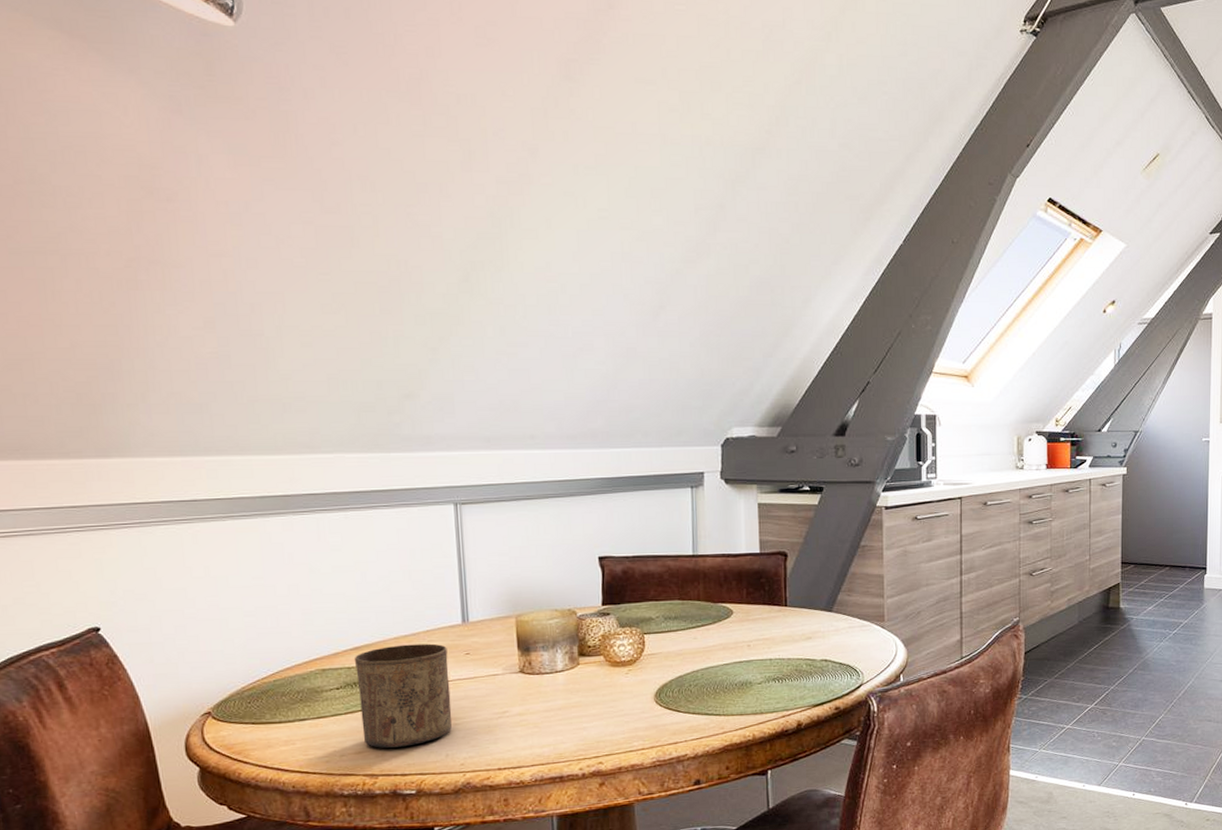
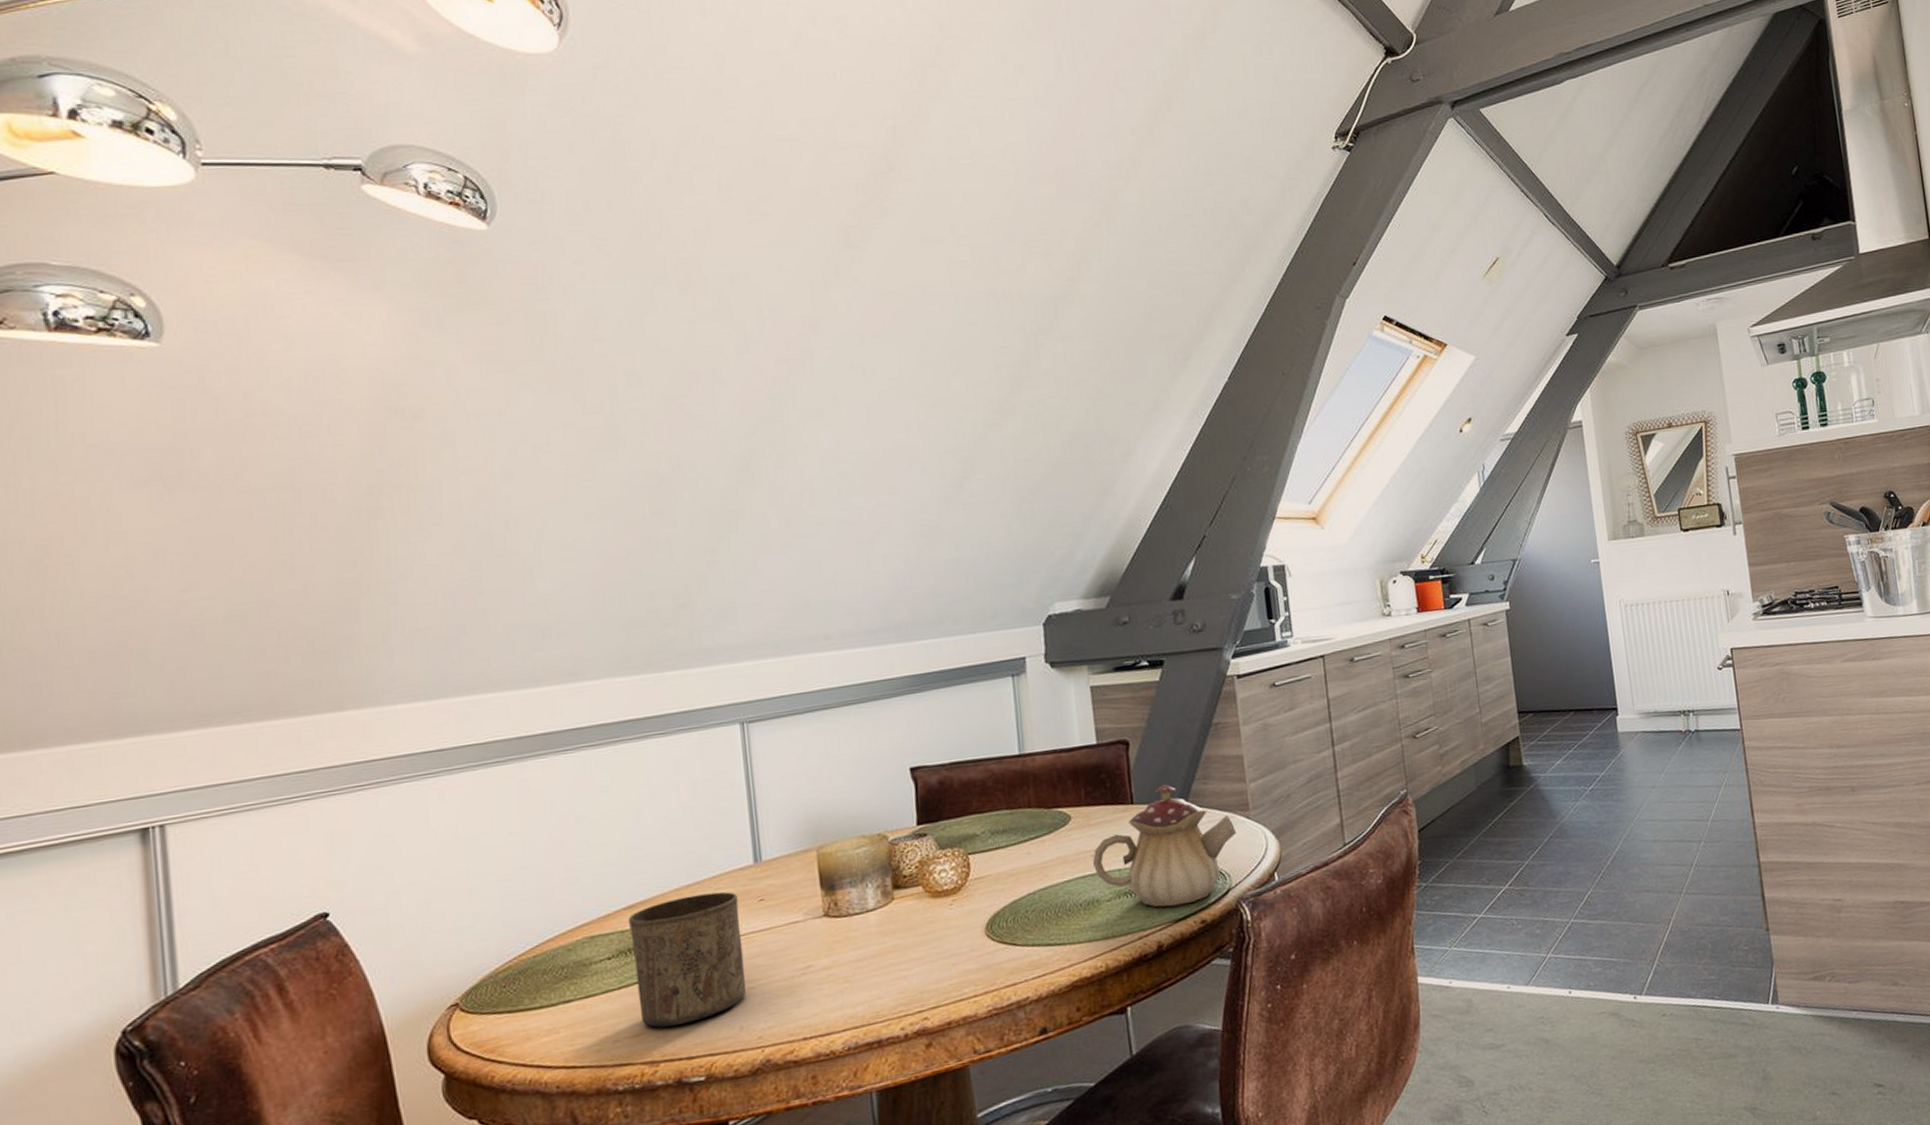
teapot: none [749,592,872,694] -> present [1093,784,1237,907]

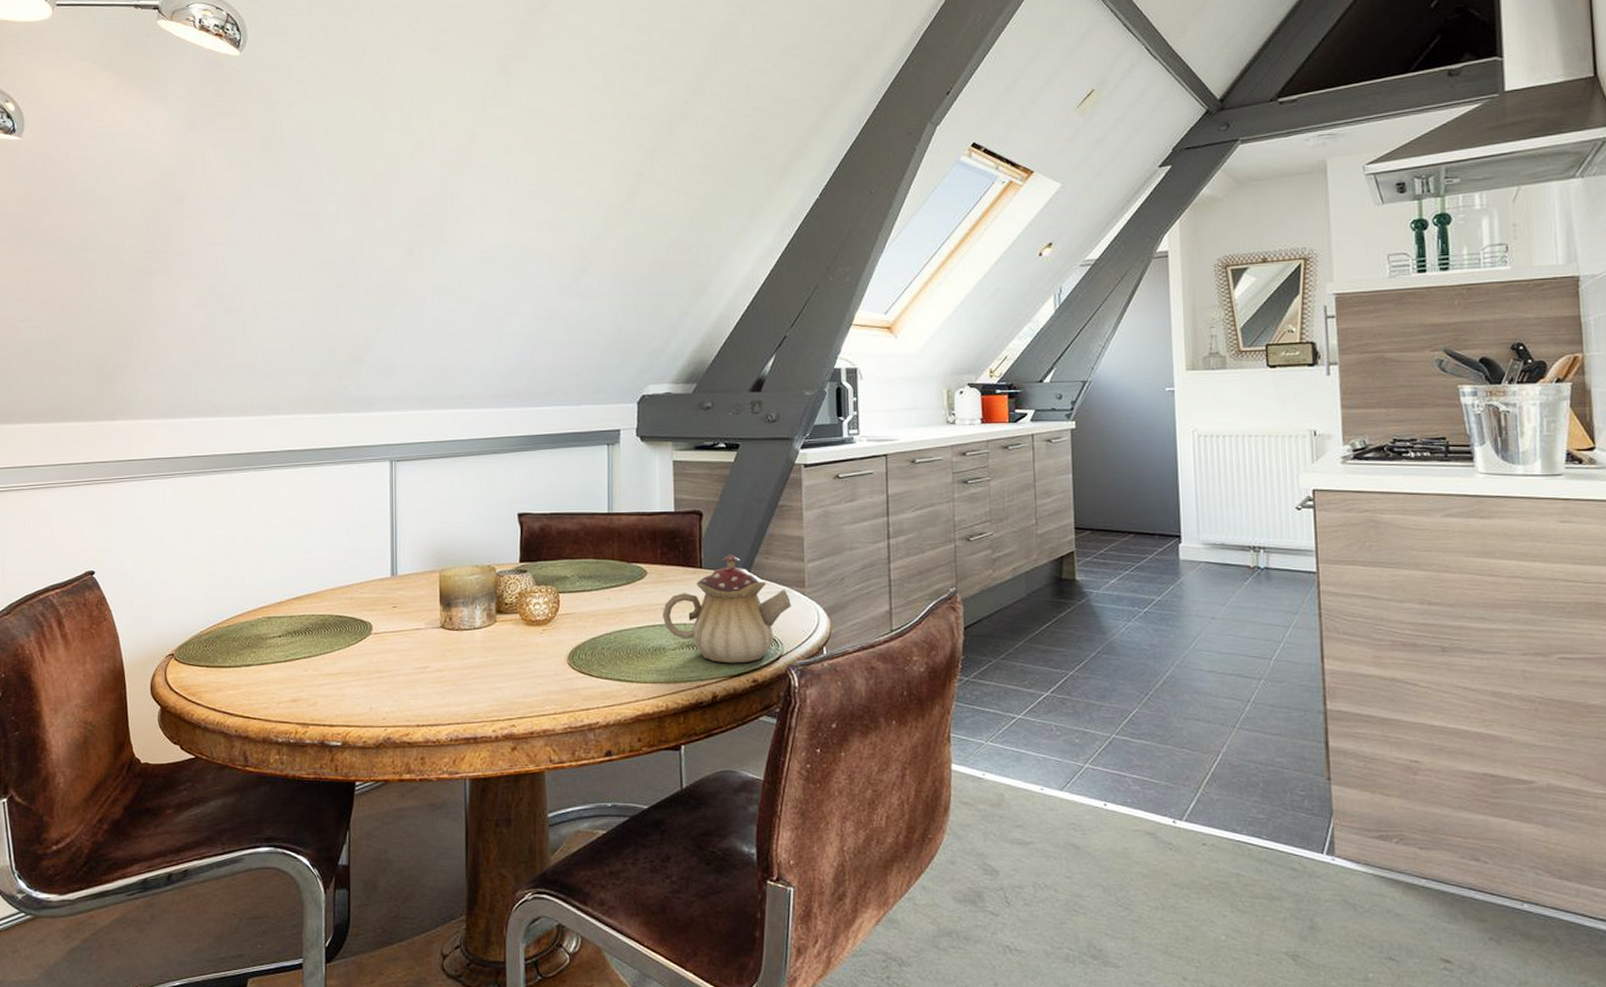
cup: present [629,891,746,1027] -> none [296,595,378,697]

